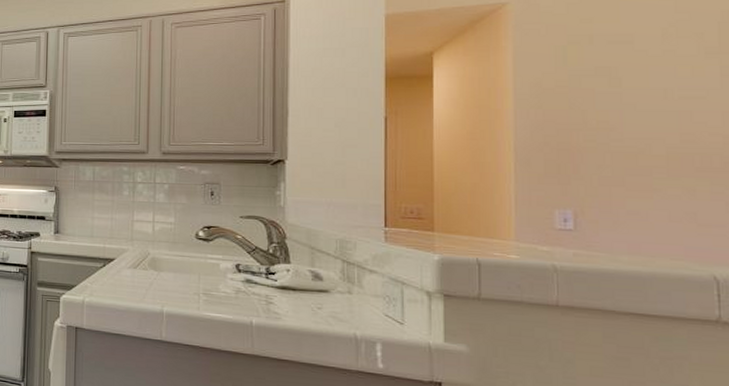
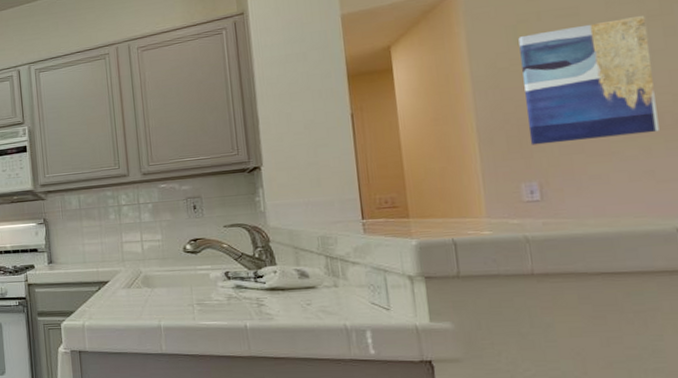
wall art: none [567,51,706,174] -> present [518,15,659,145]

